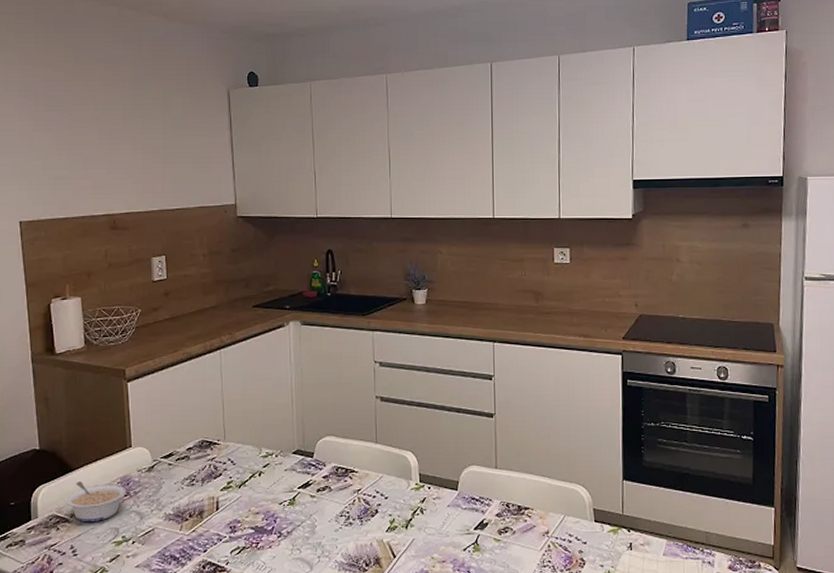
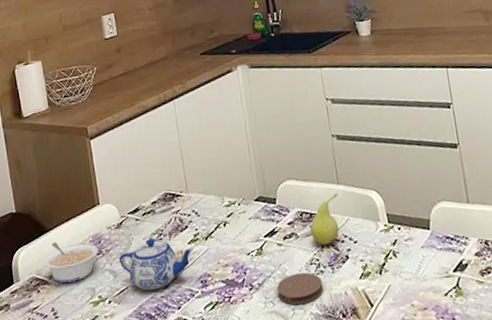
teapot: none [147,483,225,533] -> present [119,238,193,291]
coaster: none [305,523,350,553] -> present [277,272,323,305]
fruit: none [344,452,375,500] -> present [310,194,340,246]

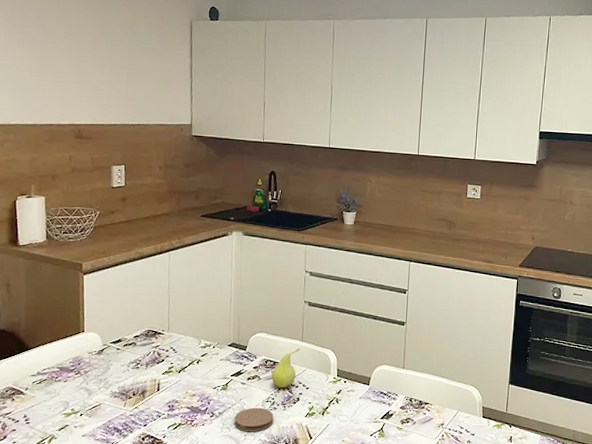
legume: present [43,242,99,284] -> none [21,359,77,396]
teapot: present [119,238,193,291] -> none [95,365,166,409]

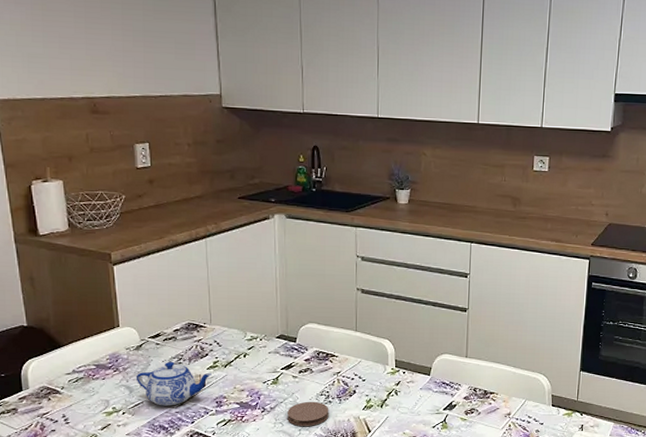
teapot: none [95,365,166,409] -> present [135,361,212,406]
fruit: present [272,348,300,388] -> none [325,339,354,381]

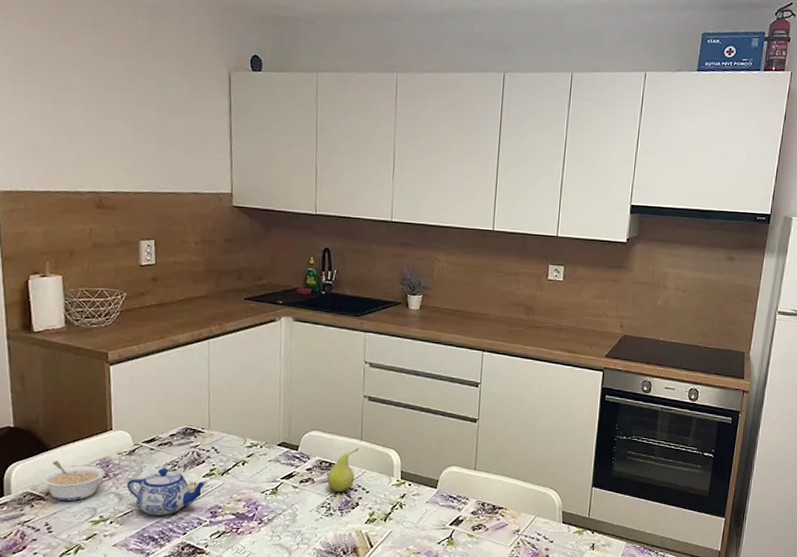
legume: none [56,357,115,394] -> present [41,461,106,501]
coaster: present [287,401,329,427] -> none [285,513,330,541]
fruit: none [325,339,354,381] -> present [327,448,359,492]

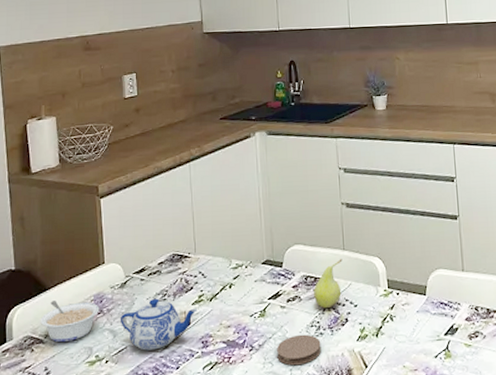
coaster: none [285,513,330,541] -> present [277,334,321,366]

